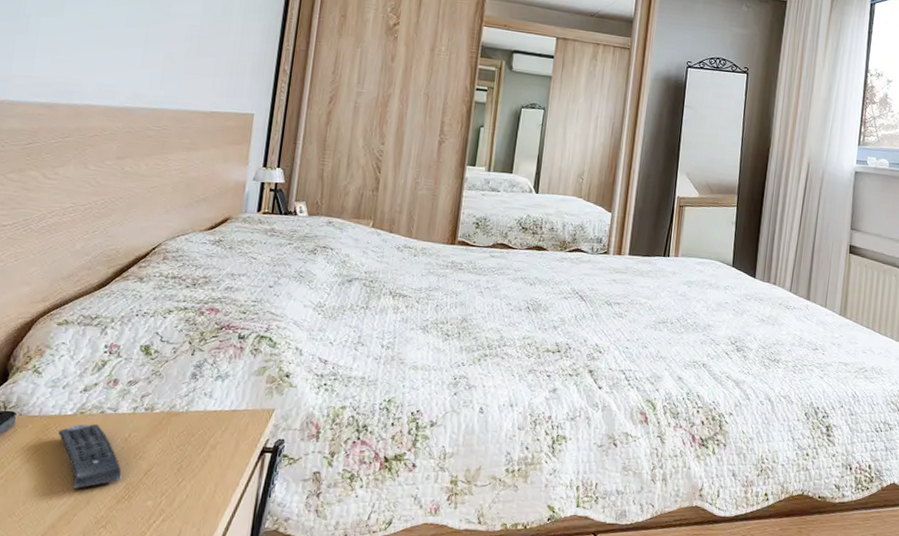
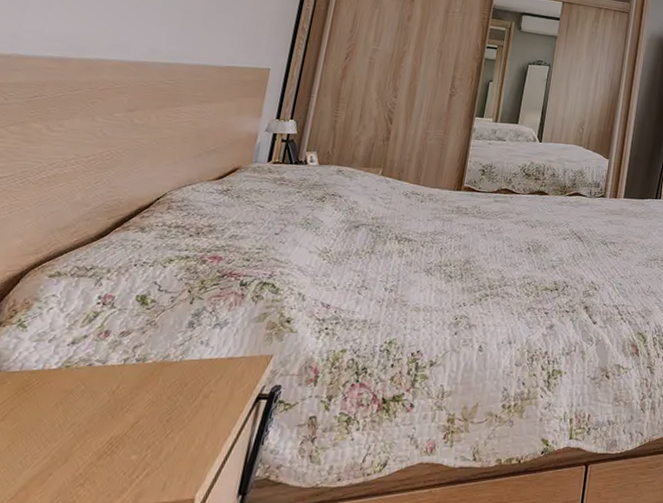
remote control: present [58,424,122,490] -> none [40,377,106,447]

